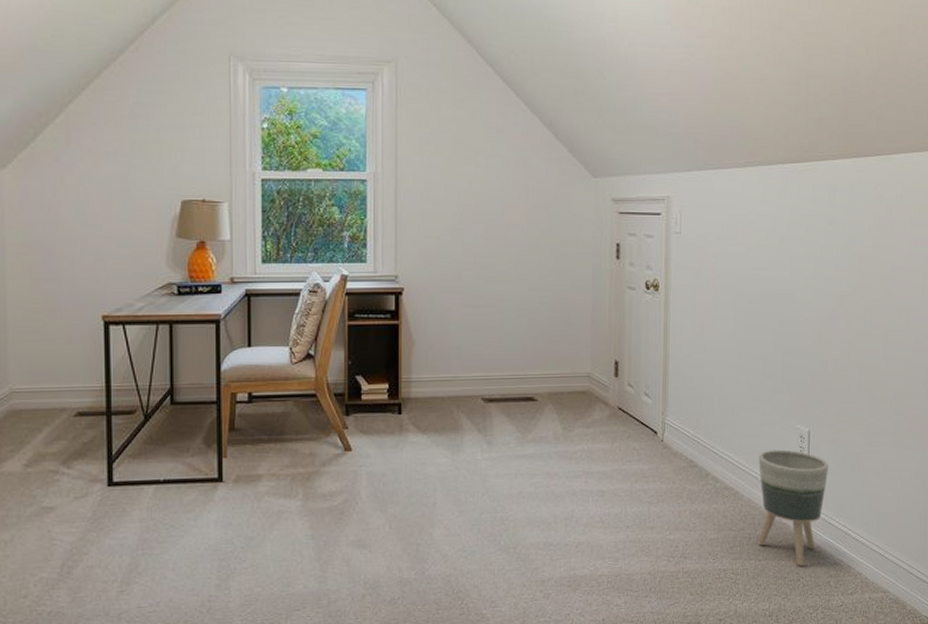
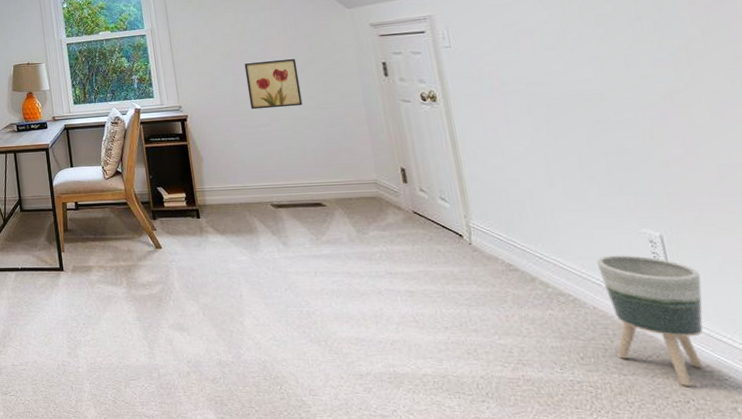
wall art: none [476,229,533,286] -> present [244,58,303,110]

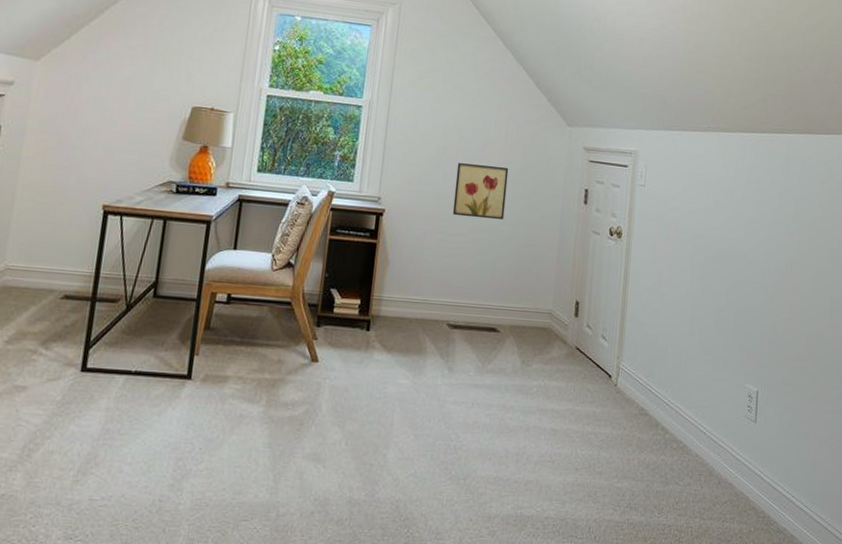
planter: present [597,255,704,386] -> none [703,406,776,530]

